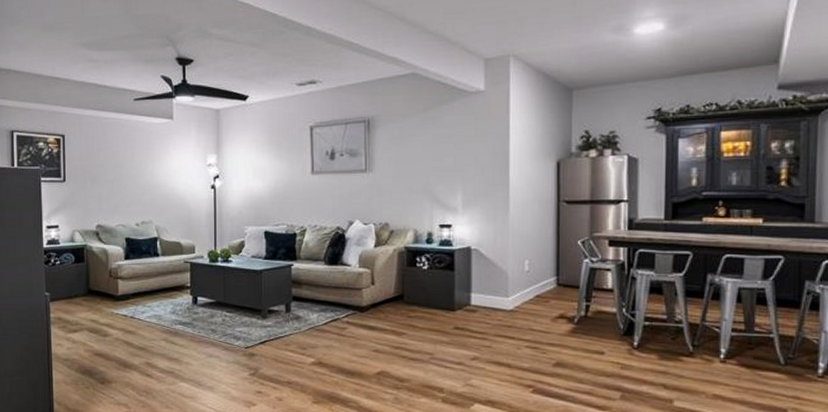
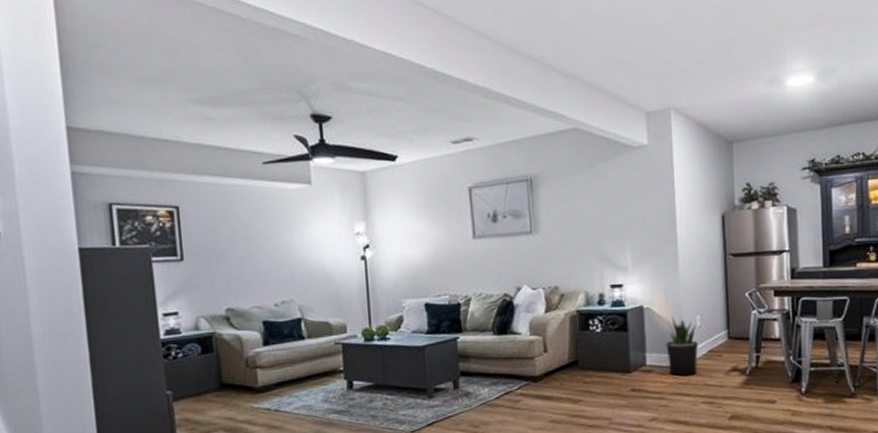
planter: none [492,260,526,319] -> present [666,317,699,377]

